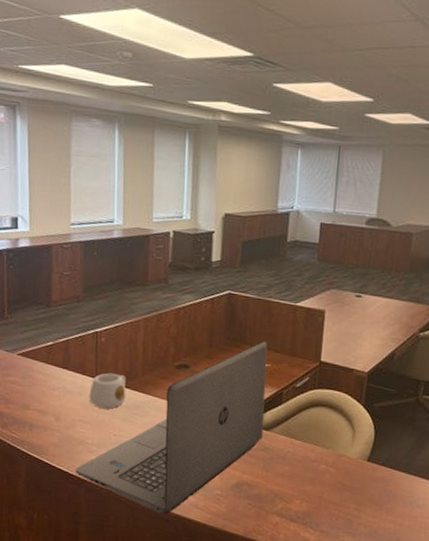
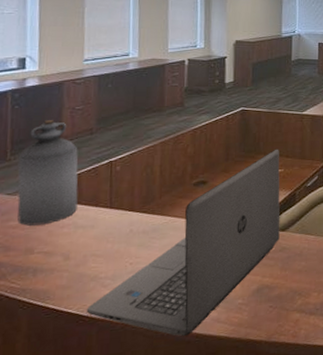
bottle: none [14,283,67,385] -> present [17,120,78,226]
mug: present [89,373,127,409] -> none [102,200,144,238]

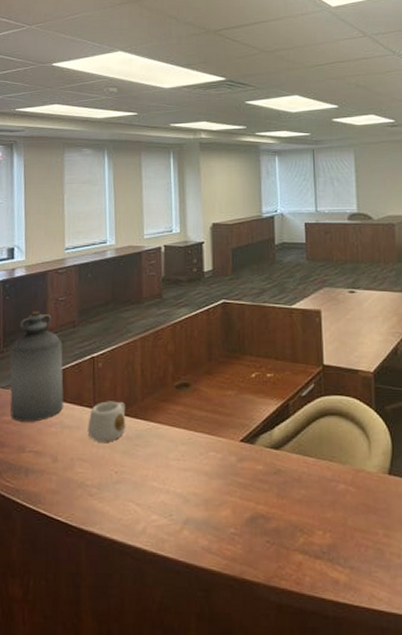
laptop: present [86,149,280,337] -> none [74,349,274,565]
mug: none [102,200,144,238] -> present [87,401,126,442]

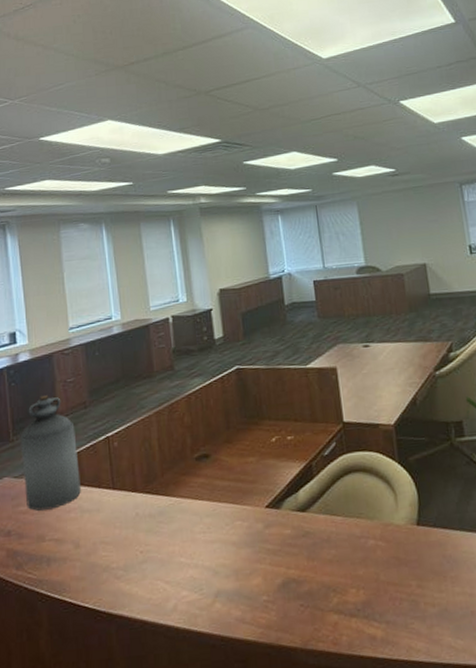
mug: present [87,401,126,442] -> none [108,479,148,523]

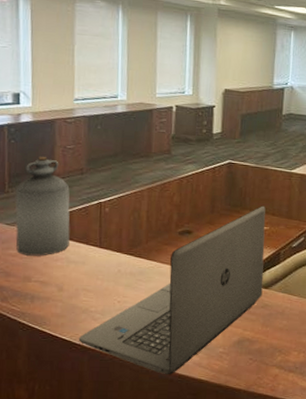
laptop: none [102,411,301,639] -> present [78,205,266,375]

